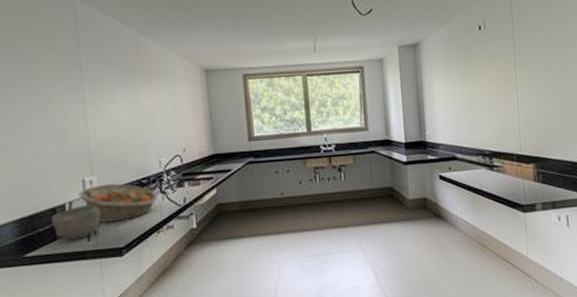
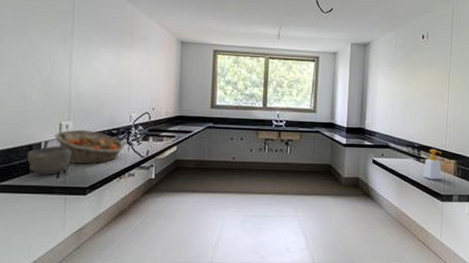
soap bottle: none [498,154,520,190] -> present [423,149,442,180]

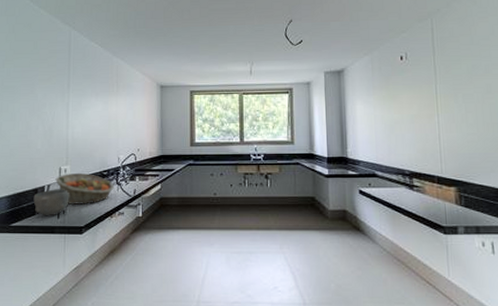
soap bottle: present [423,149,442,180] -> none [418,176,441,210]

